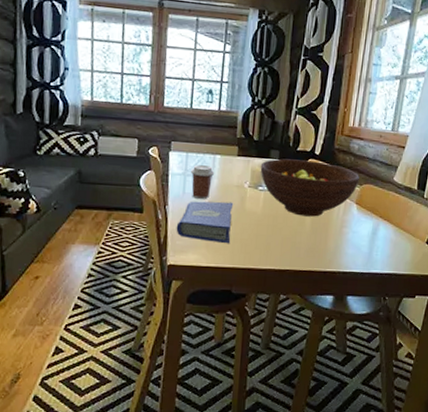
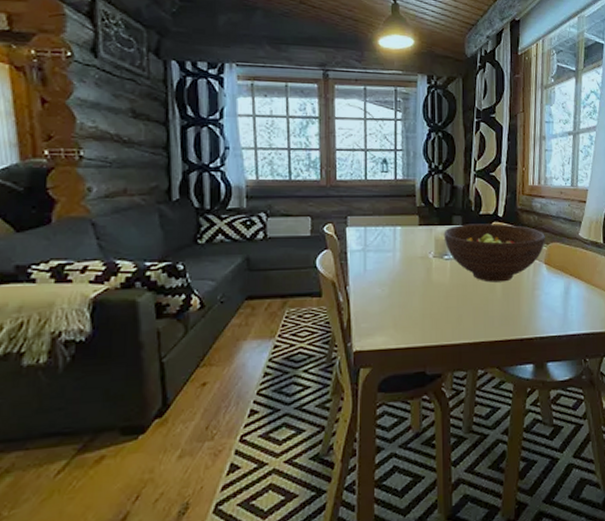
hardcover book: present [176,201,234,244] -> none [360,275,420,321]
coffee cup: present [190,164,215,200] -> none [370,237,397,276]

